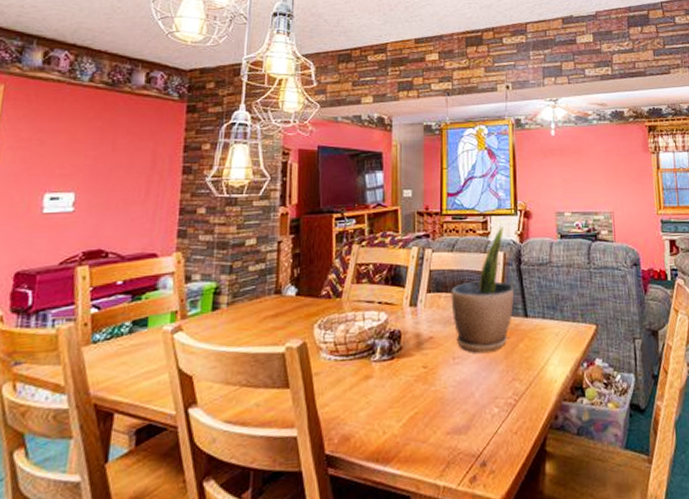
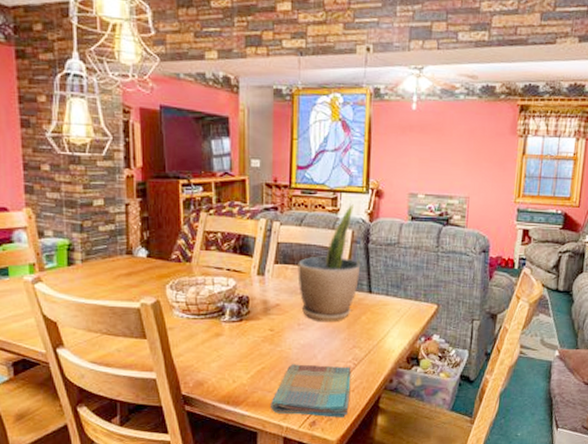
dish towel: none [425,403,513,470] -> present [271,364,351,419]

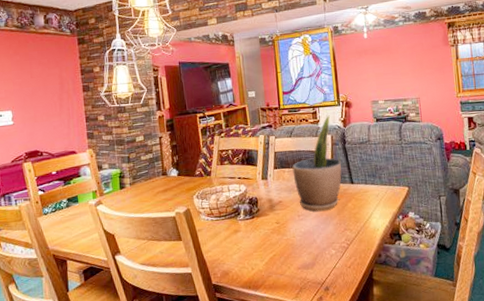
dish towel: present [271,364,351,419] -> none [284,246,348,293]

